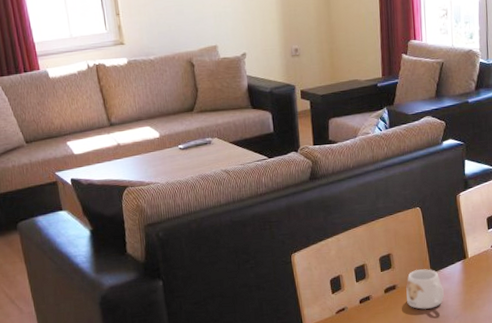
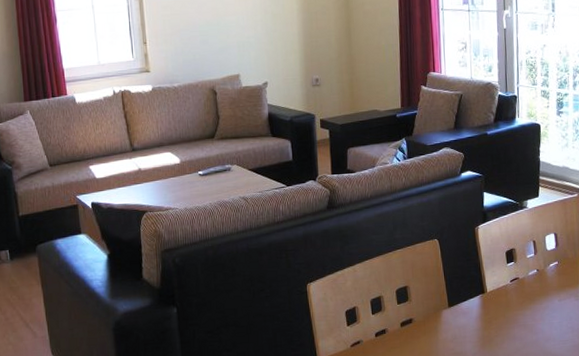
mug: present [406,269,444,309] -> none [423,303,462,345]

